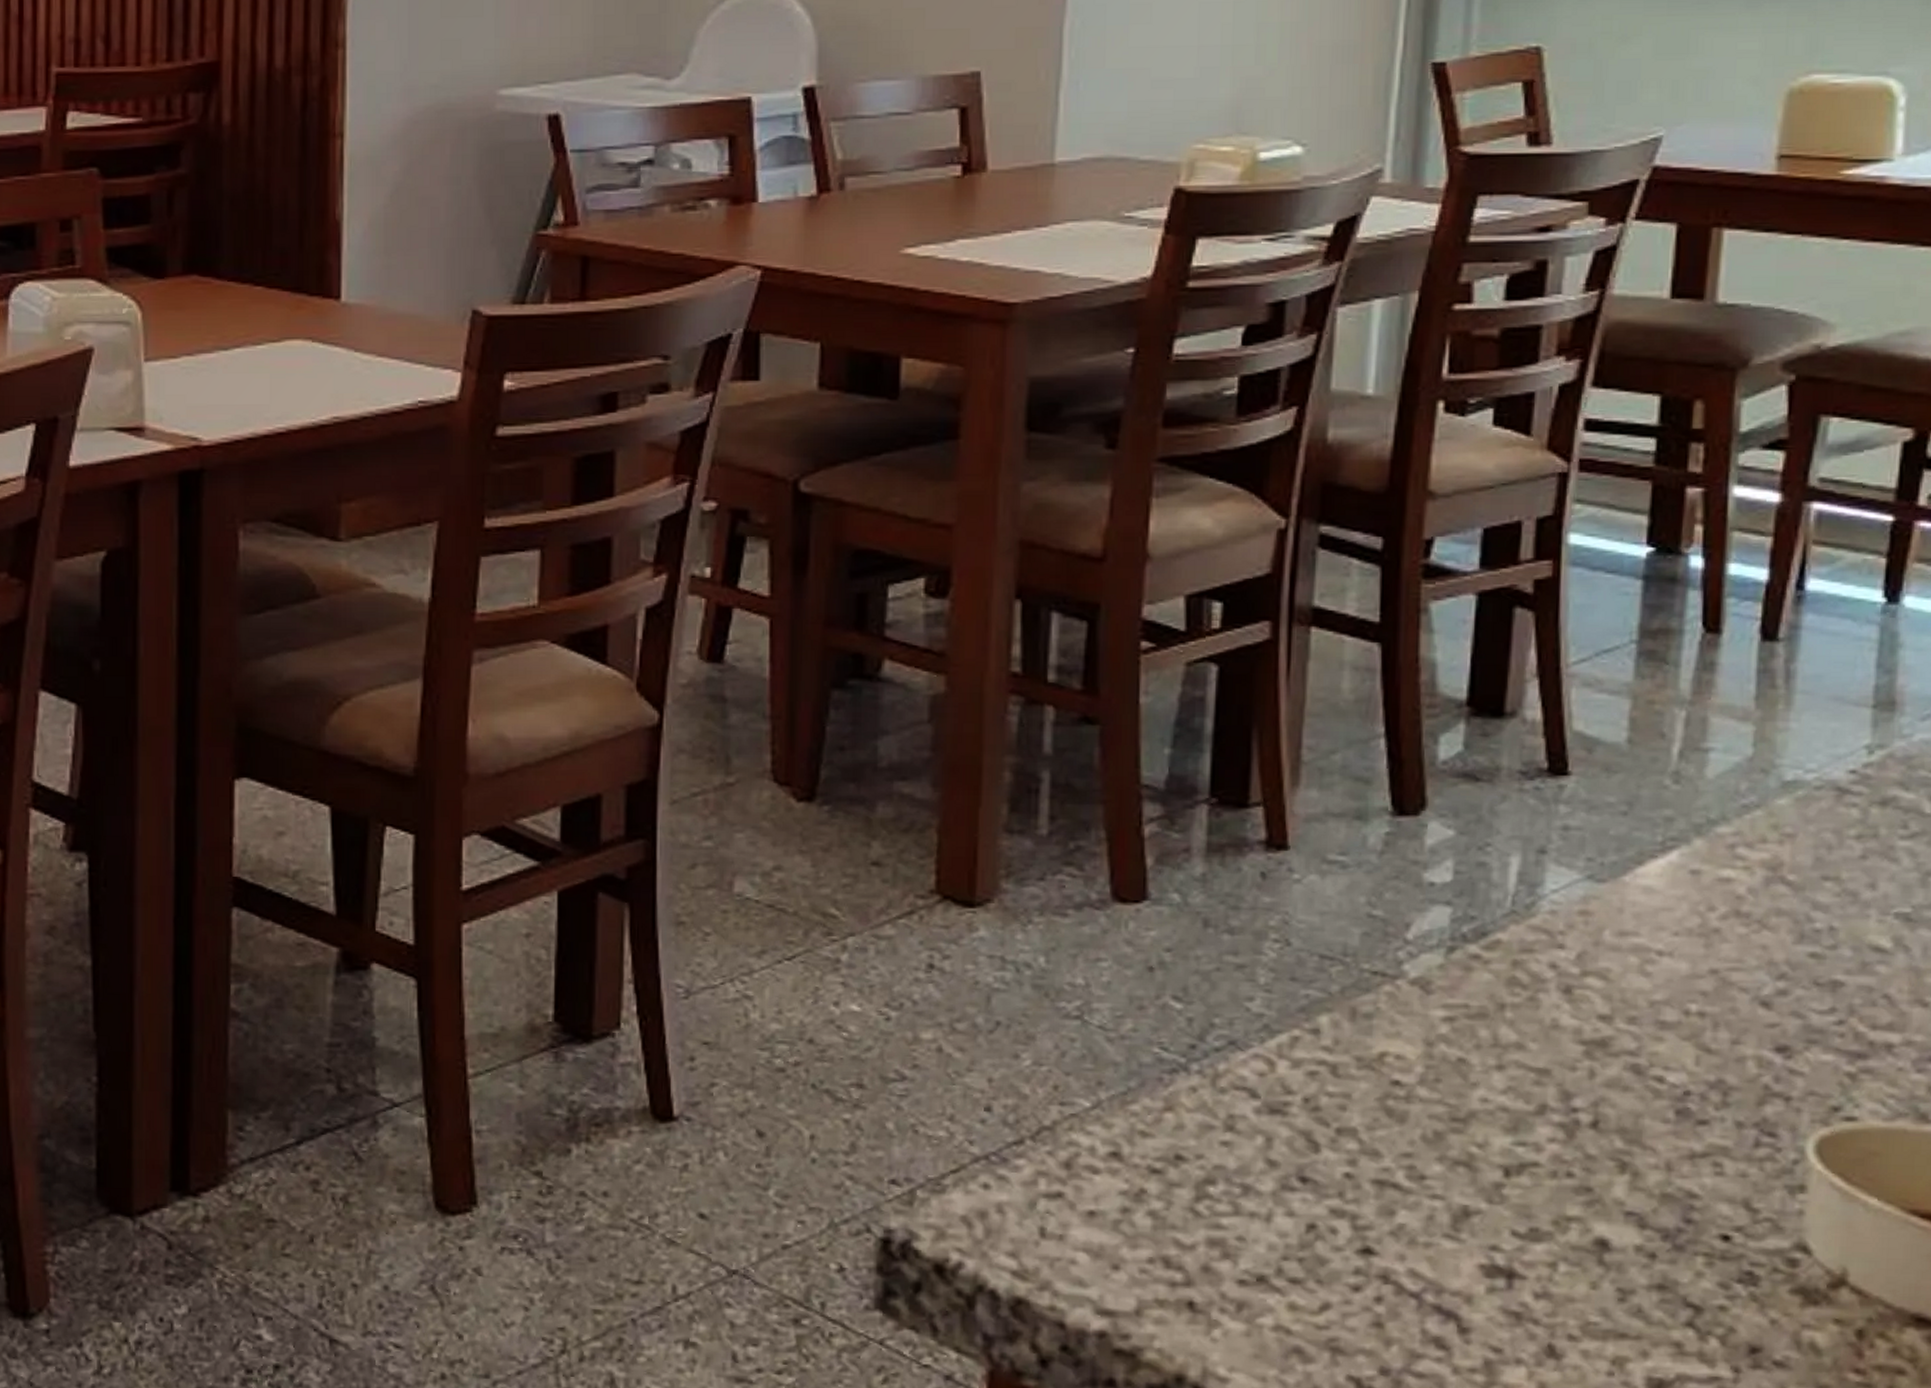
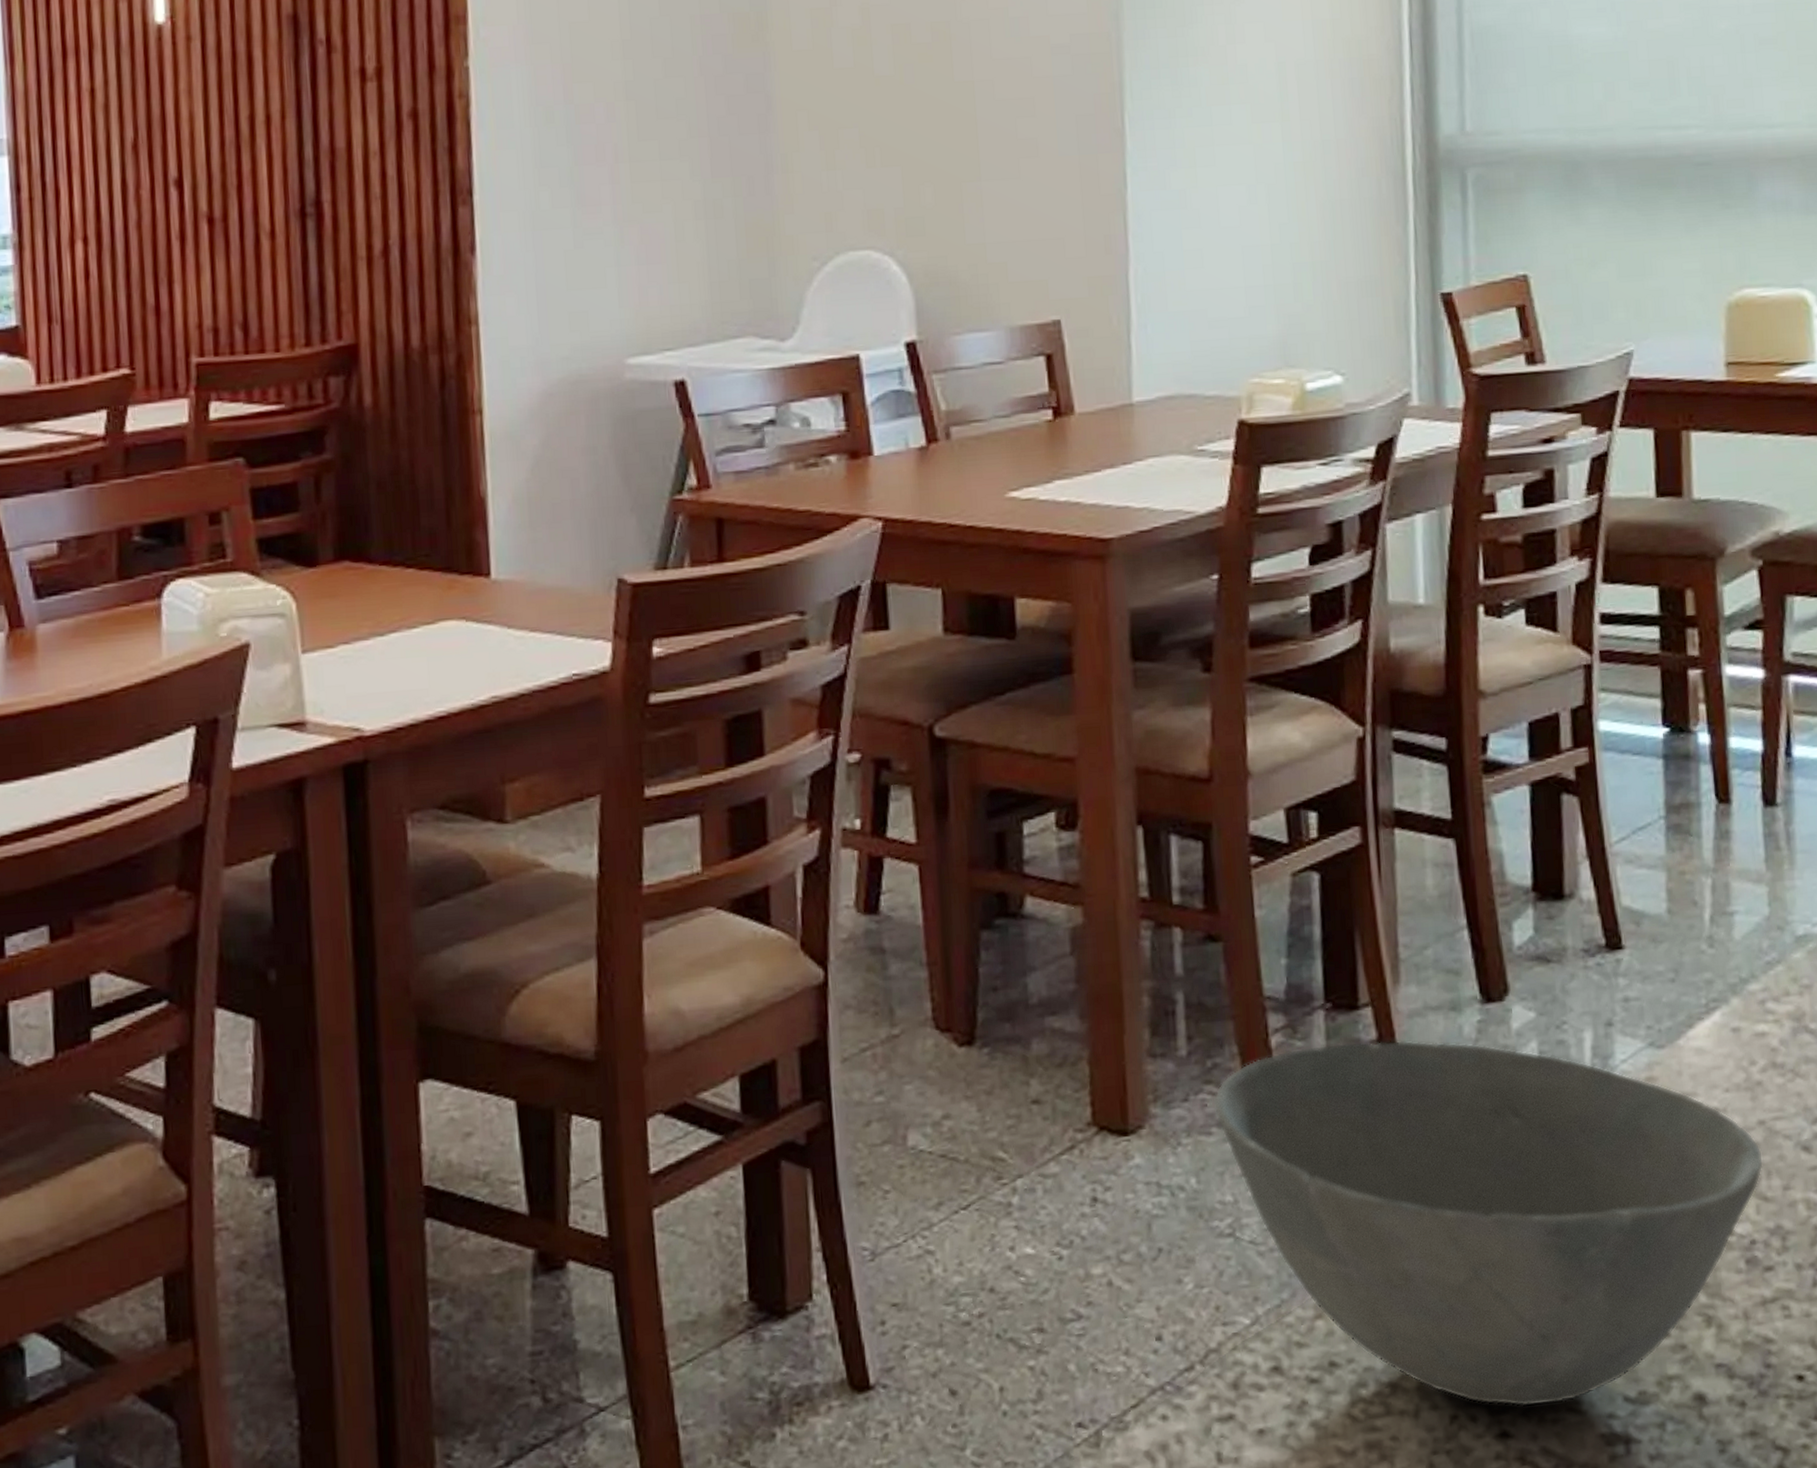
bowl: none [1073,839,1712,1228] -> present [1214,1040,1764,1407]

